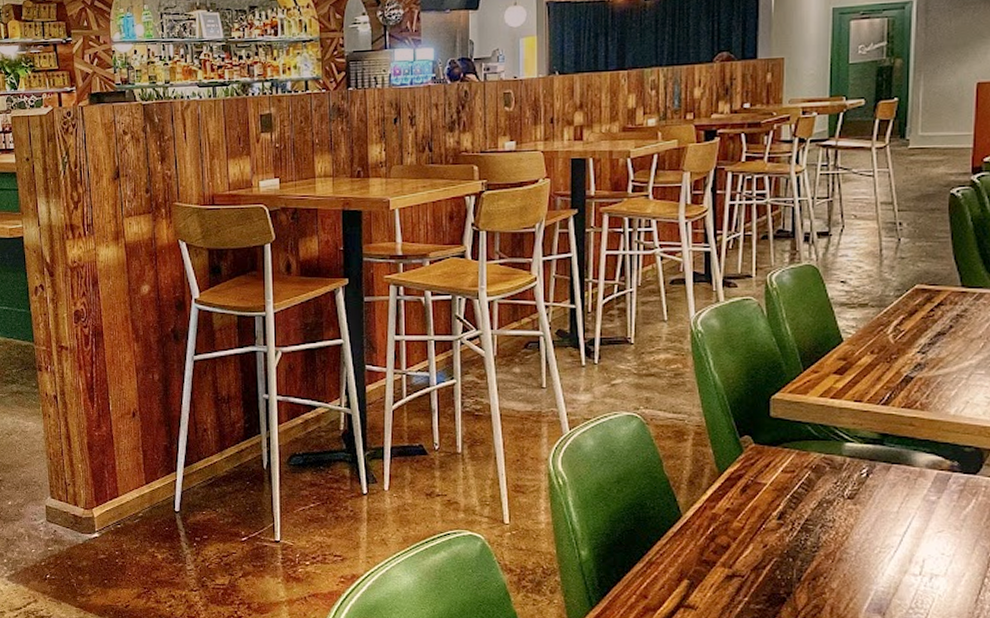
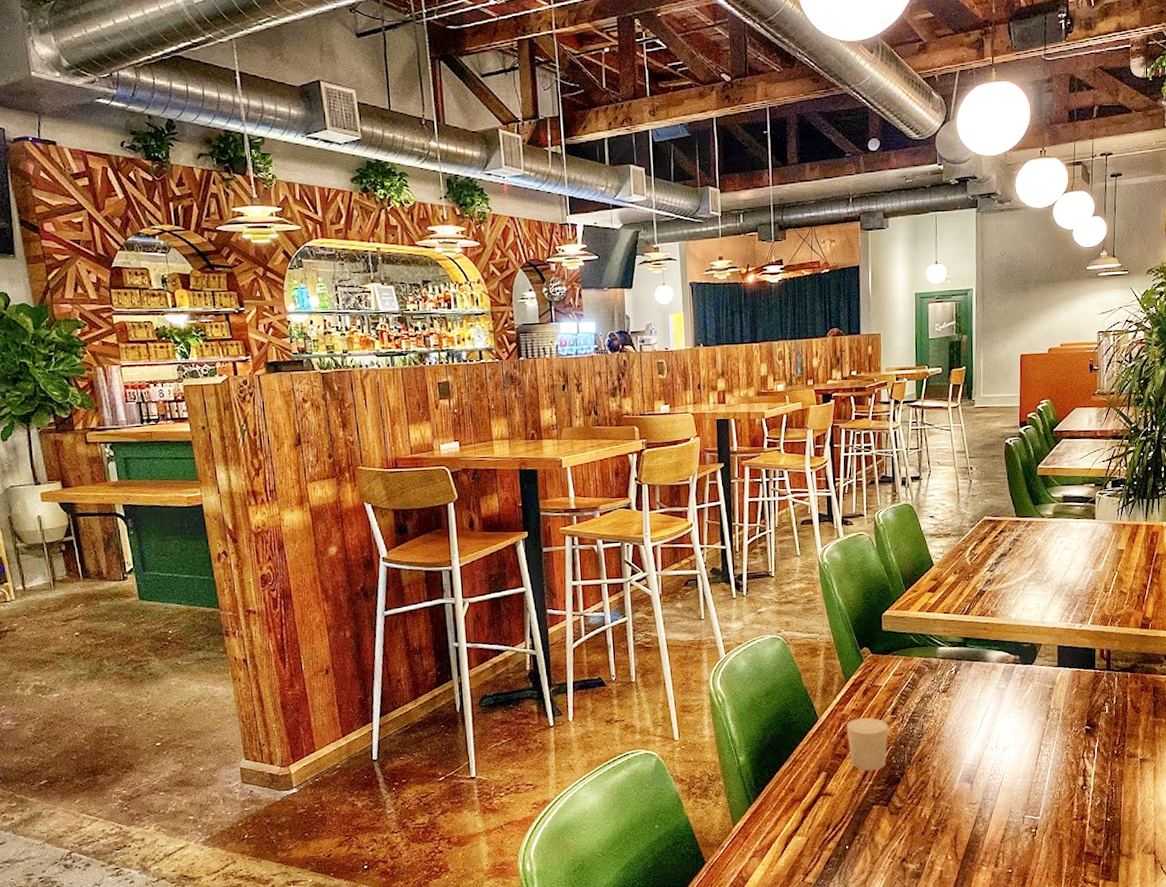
candle: none [717,520,773,585] -> present [846,717,889,771]

